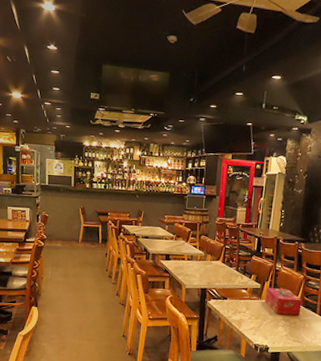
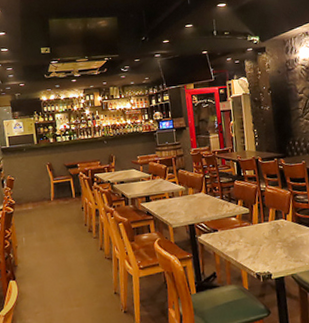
tissue box: present [264,288,302,316] -> none [255,208,296,237]

